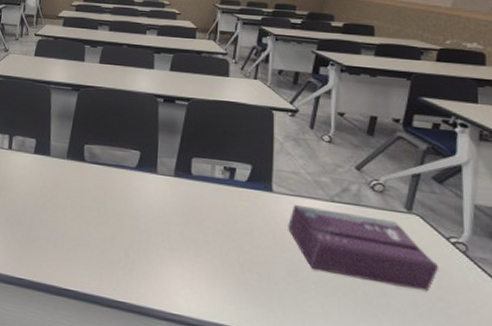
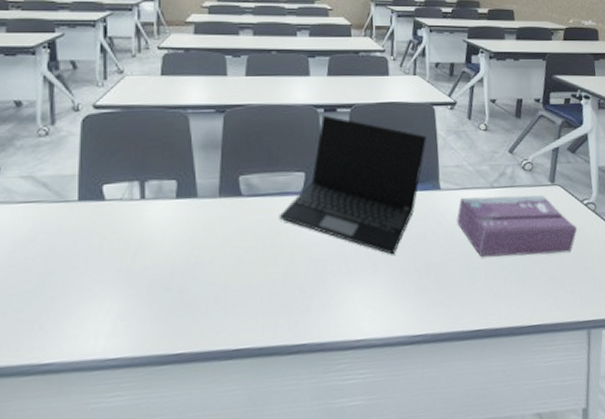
laptop: none [113,104,263,244] -> present [279,115,427,255]

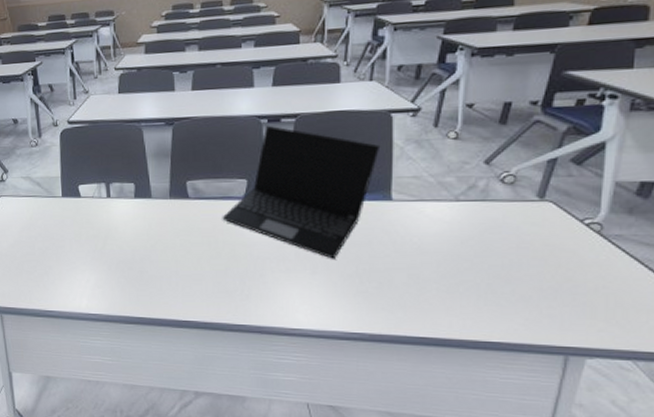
tissue box: present [456,195,578,258] -> none [409,209,570,275]

